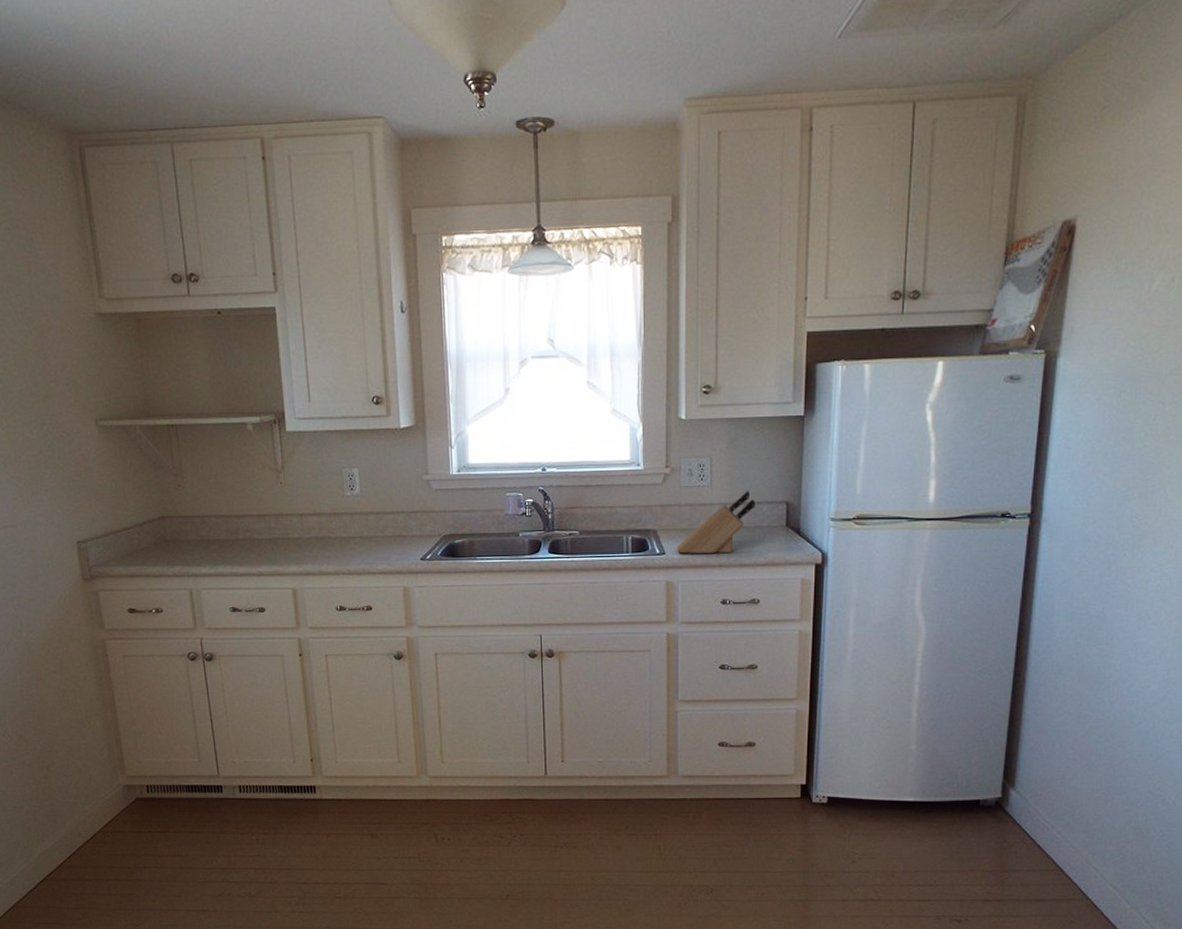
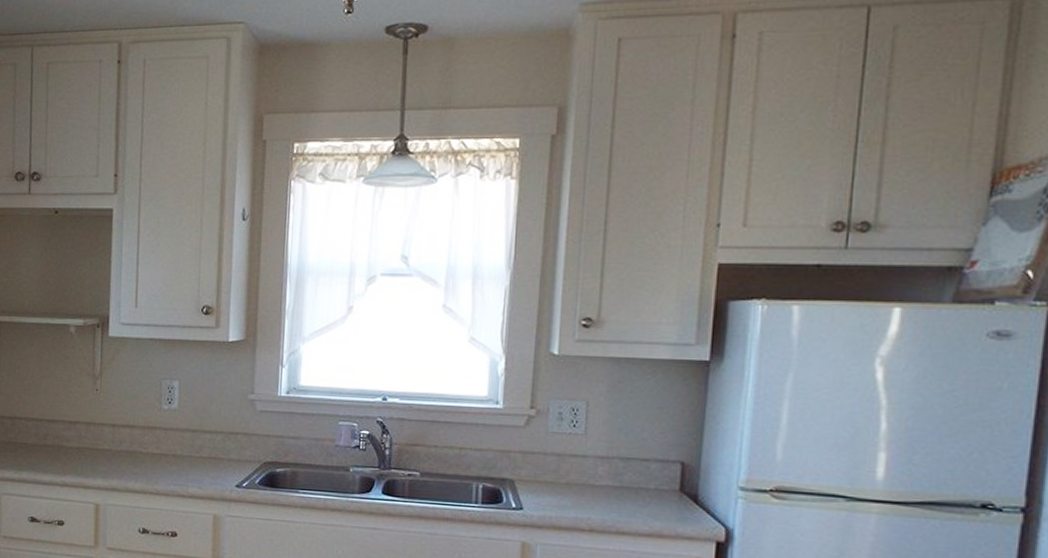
knife block: present [676,490,756,554] -> none [537,444,641,516]

